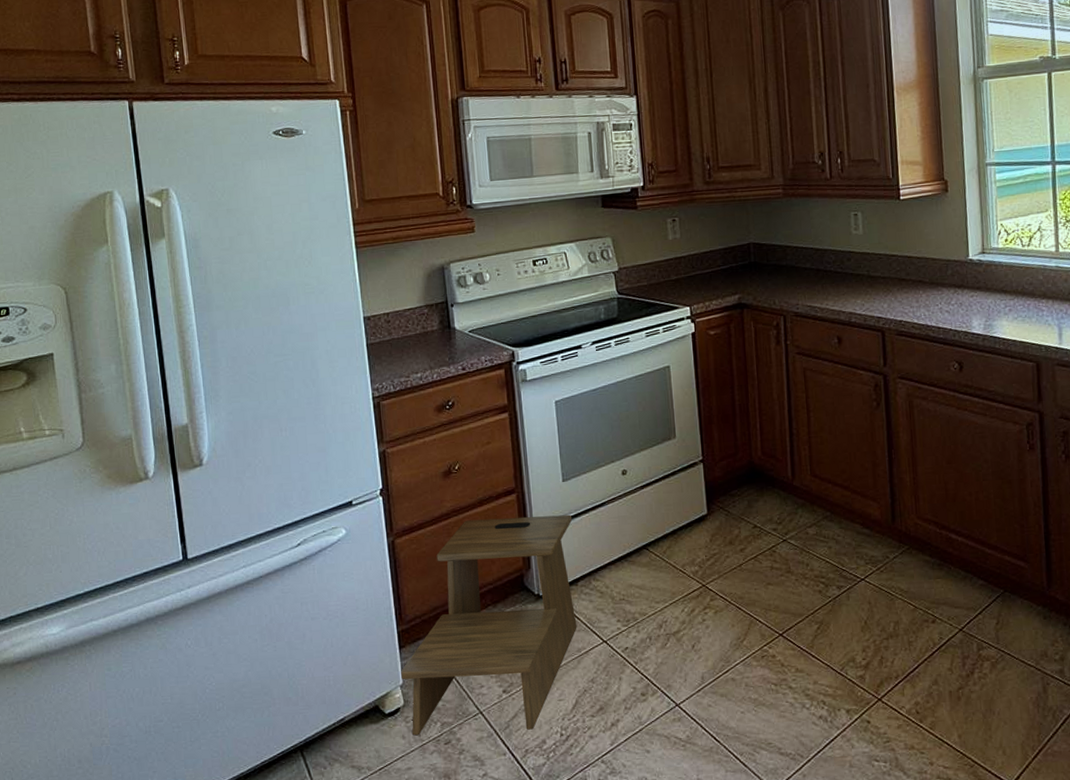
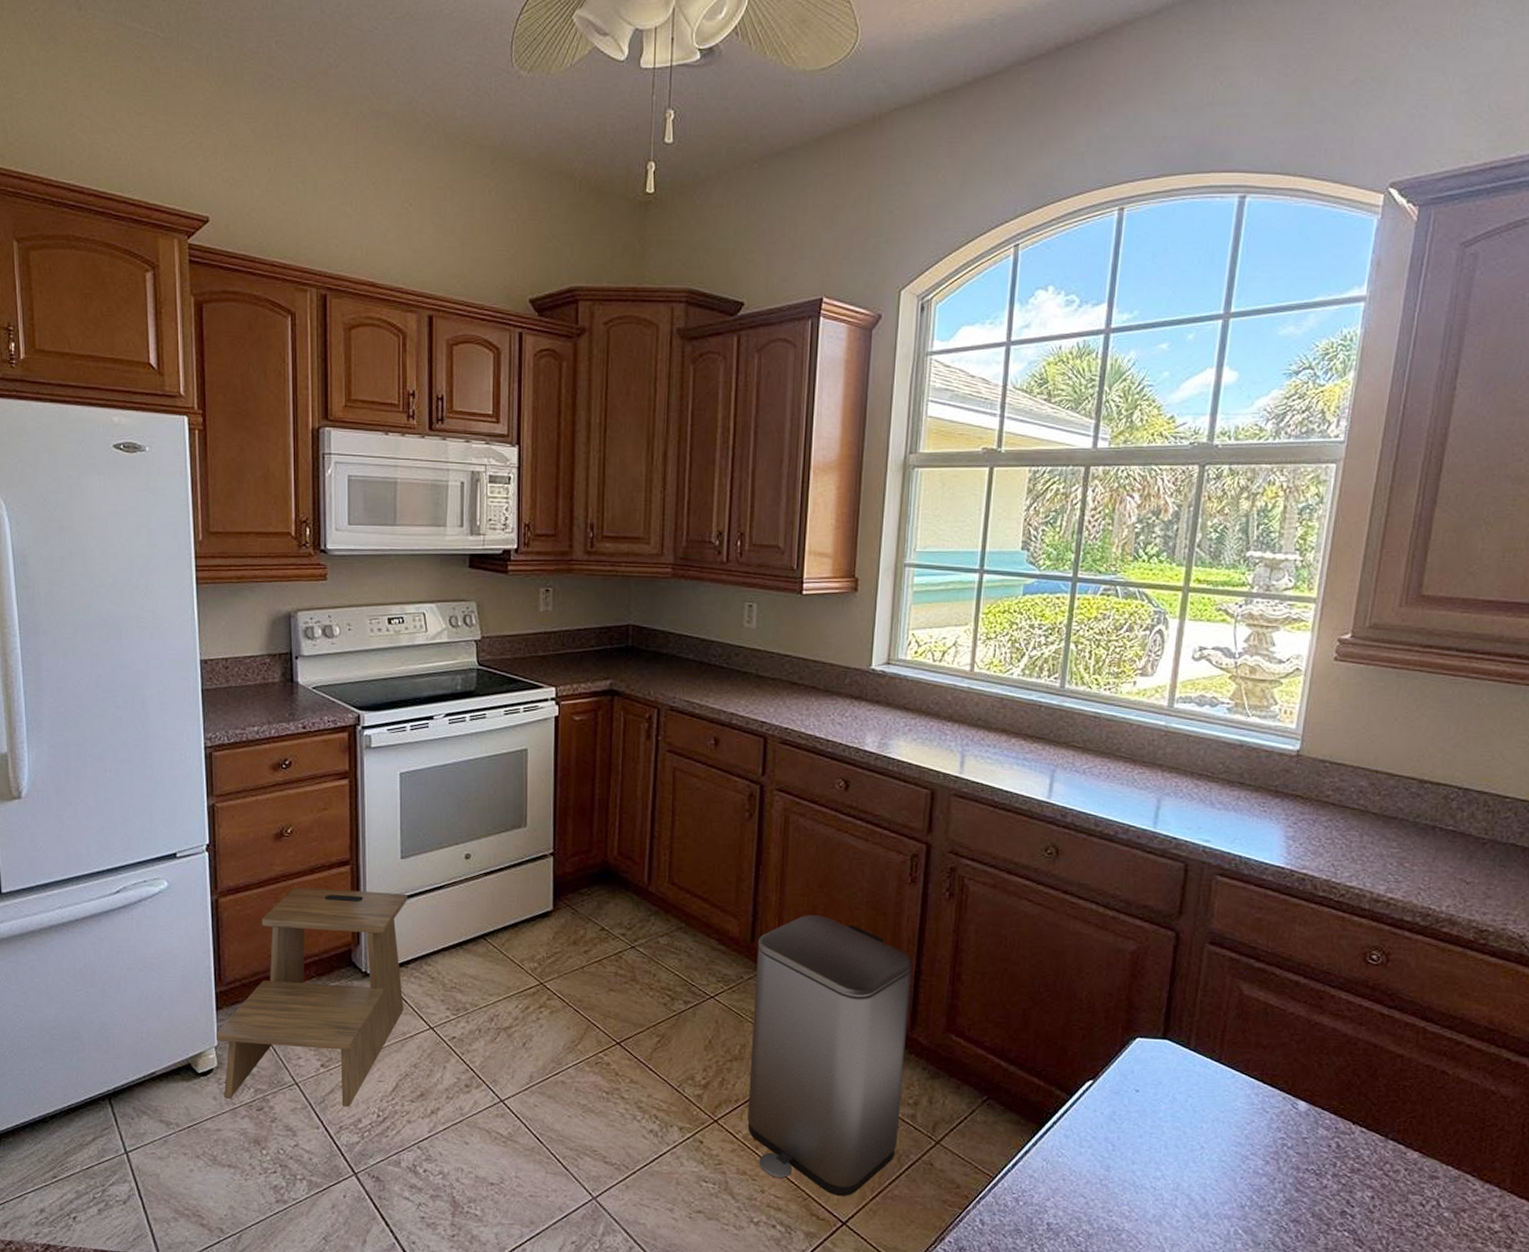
pedal bin: none [898,489,1050,759] -> present [748,914,914,1196]

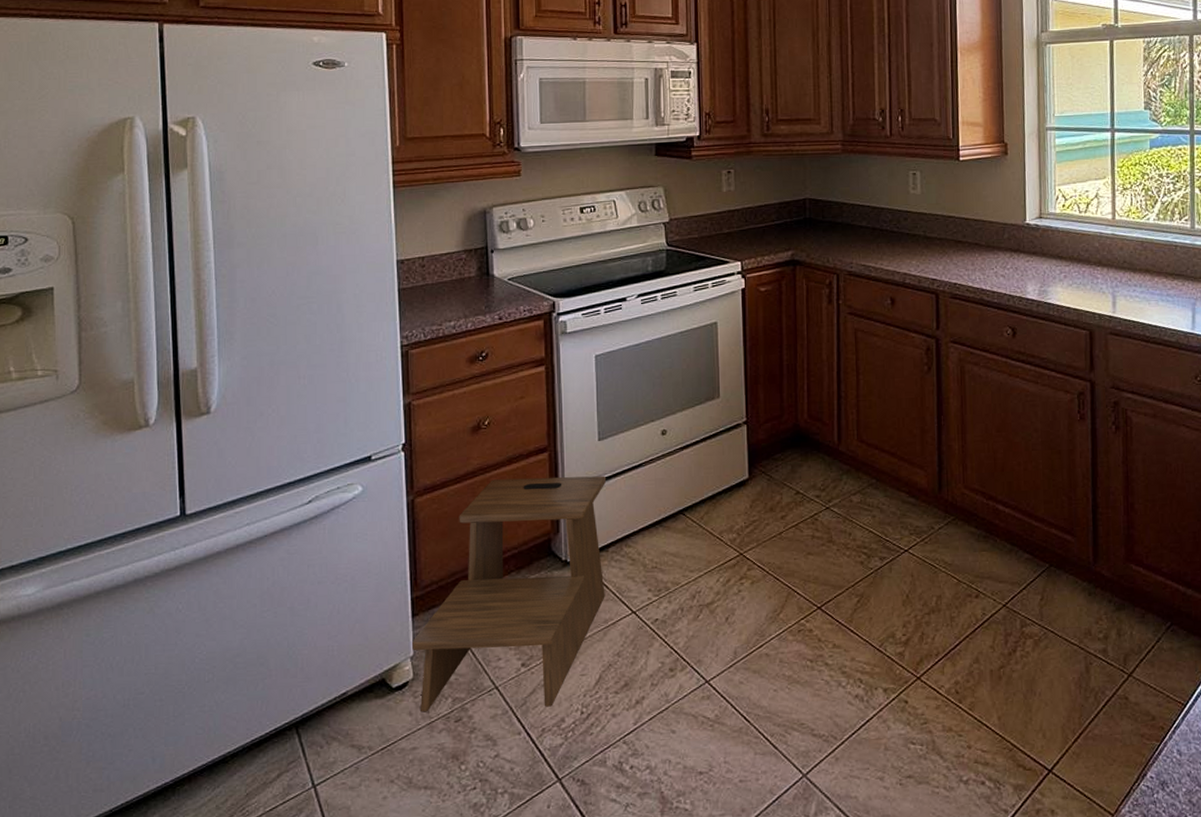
pedal bin: present [748,914,914,1196] -> none [945,458,1093,742]

